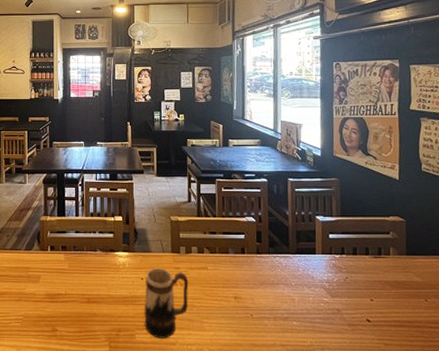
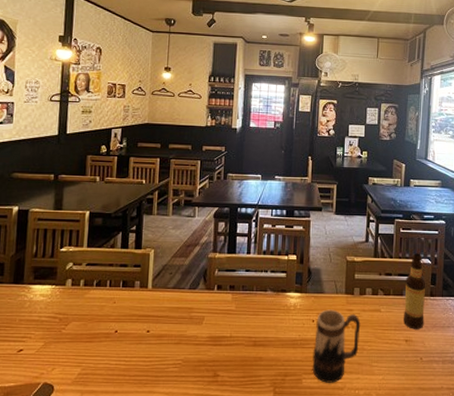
bottle: none [231,212,253,287] -> present [404,253,426,329]

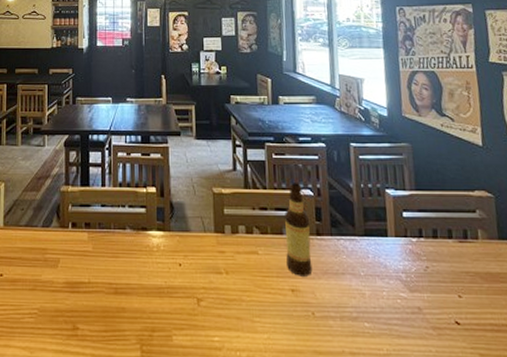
beer mug: present [312,309,361,383] -> none [182,251,236,342]

